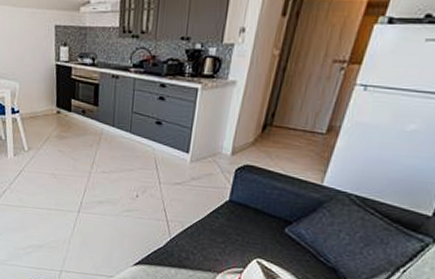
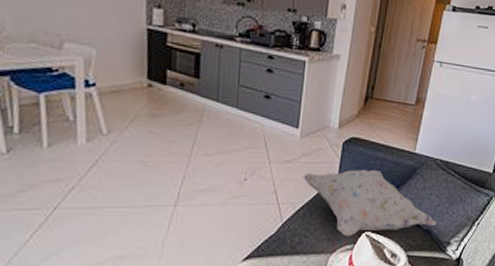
decorative pillow: none [191,196,345,265] -> present [302,169,437,237]

